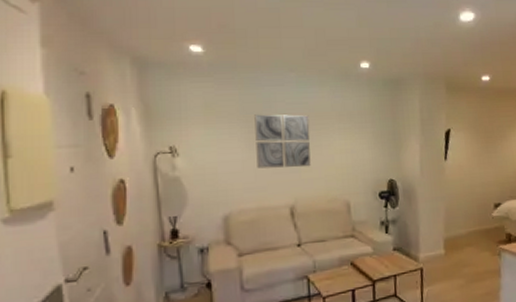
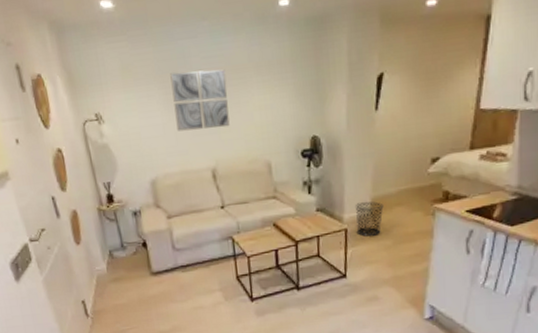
trash can: none [429,242,456,276] -> present [354,201,384,237]

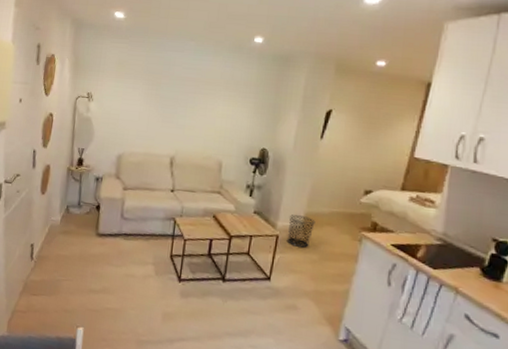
wall art: present [170,69,230,132] -> none [150,74,200,126]

